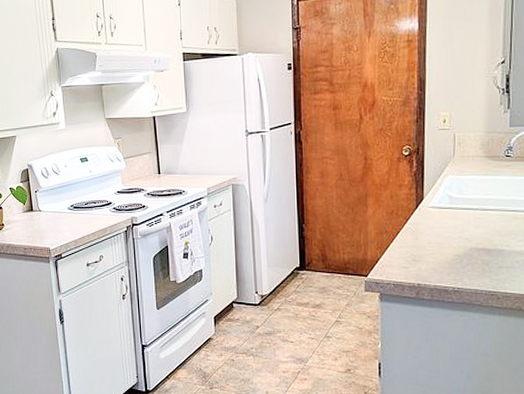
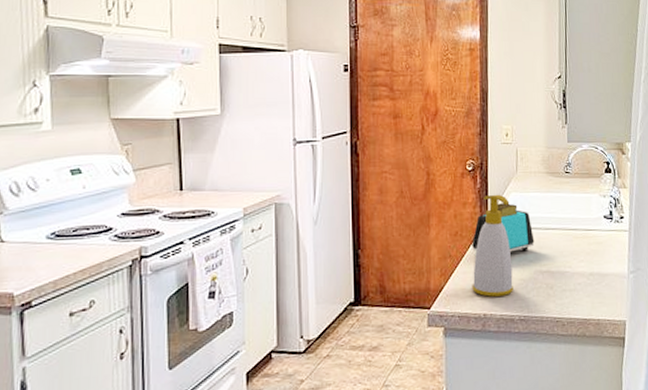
soap bottle: none [407,177,448,269] -> present [472,194,513,297]
toaster: none [407,185,471,230] -> present [472,203,535,252]

